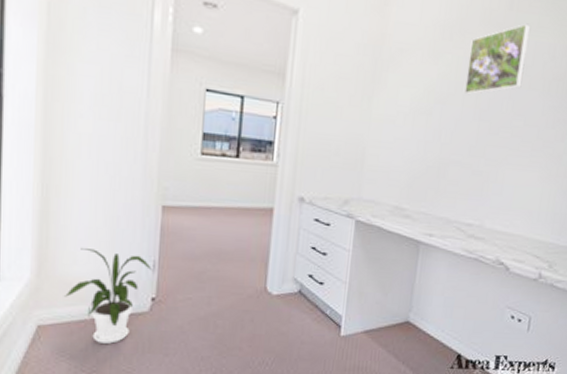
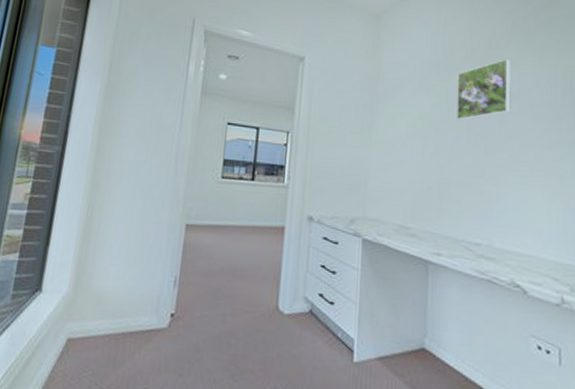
house plant: present [65,248,151,344] -> none [95,263,173,361]

